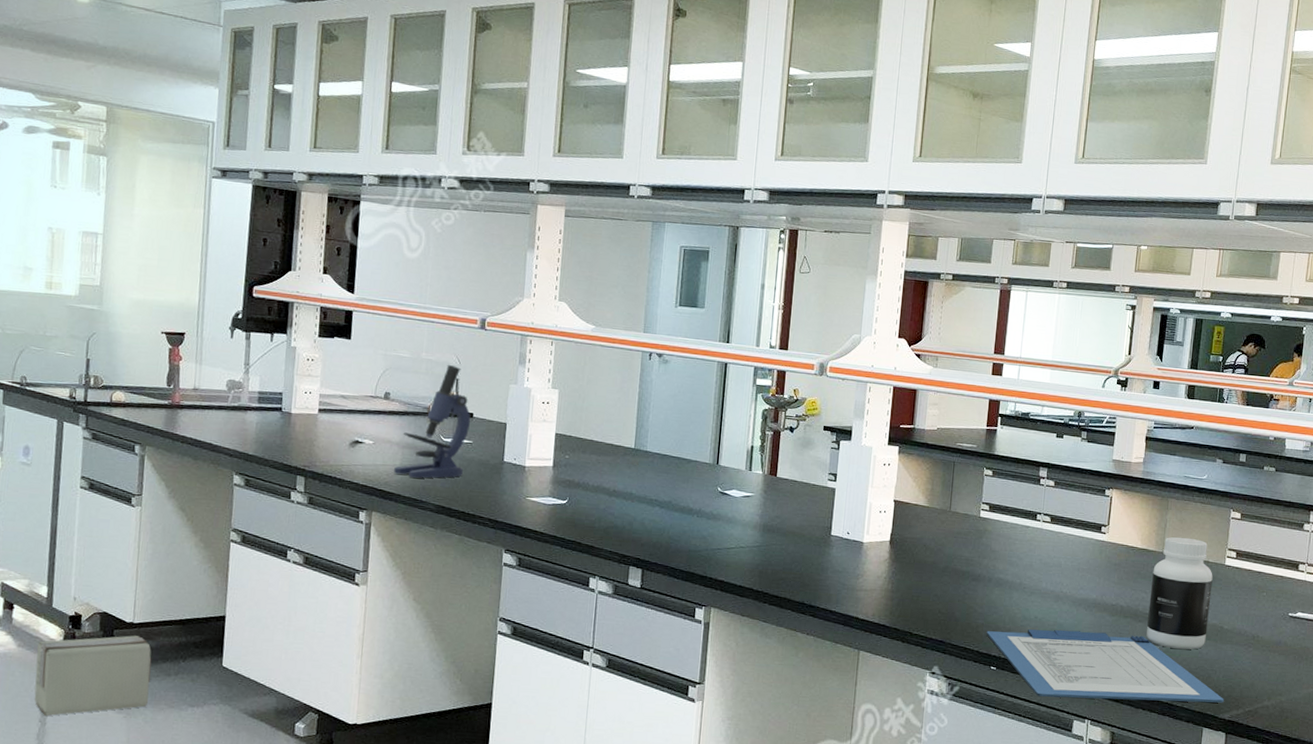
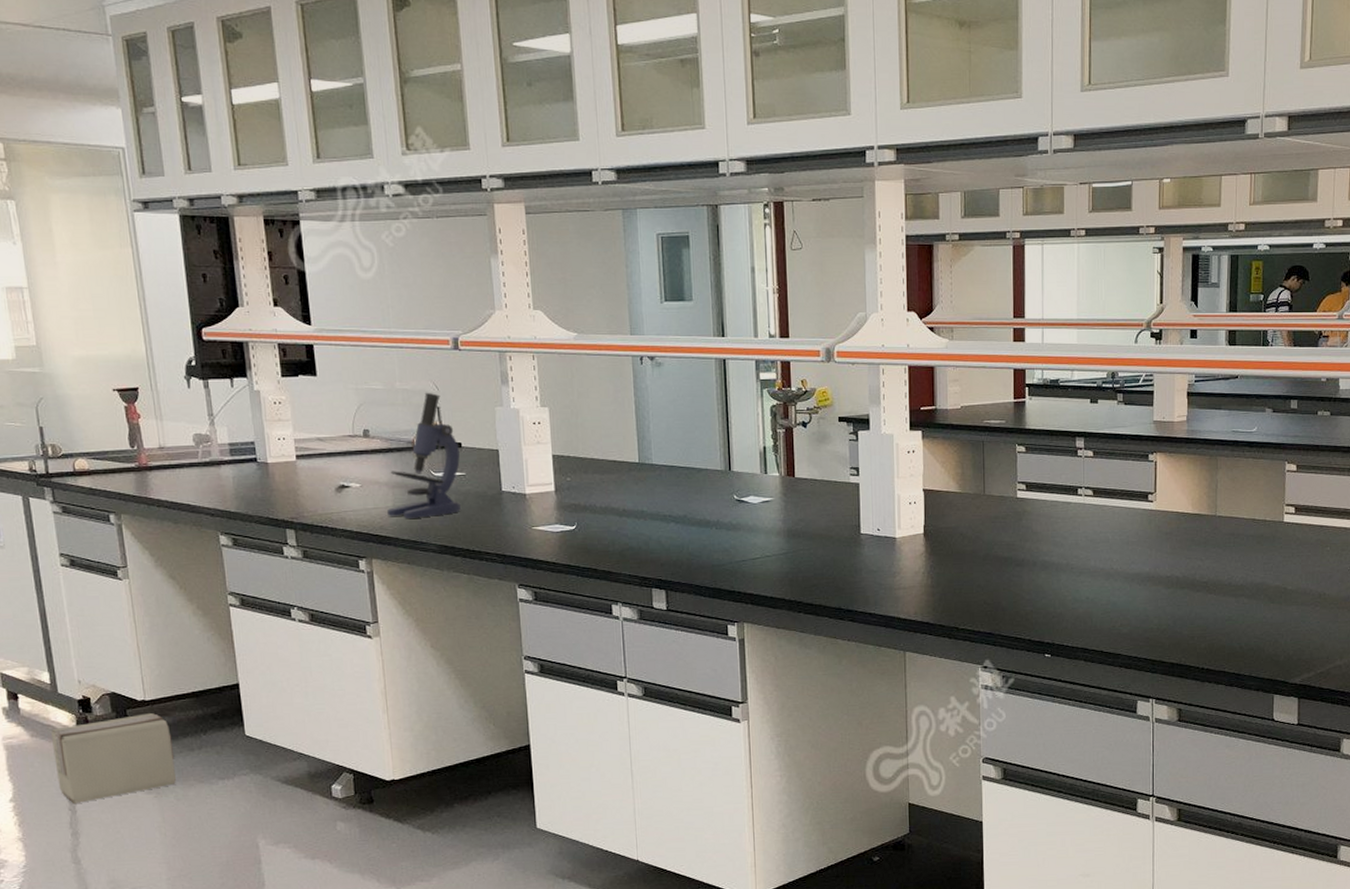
clipboard: present [986,629,1224,703] -> none [1037,606,1294,681]
medicine bottle: present [1146,536,1213,650] -> none [1206,497,1272,617]

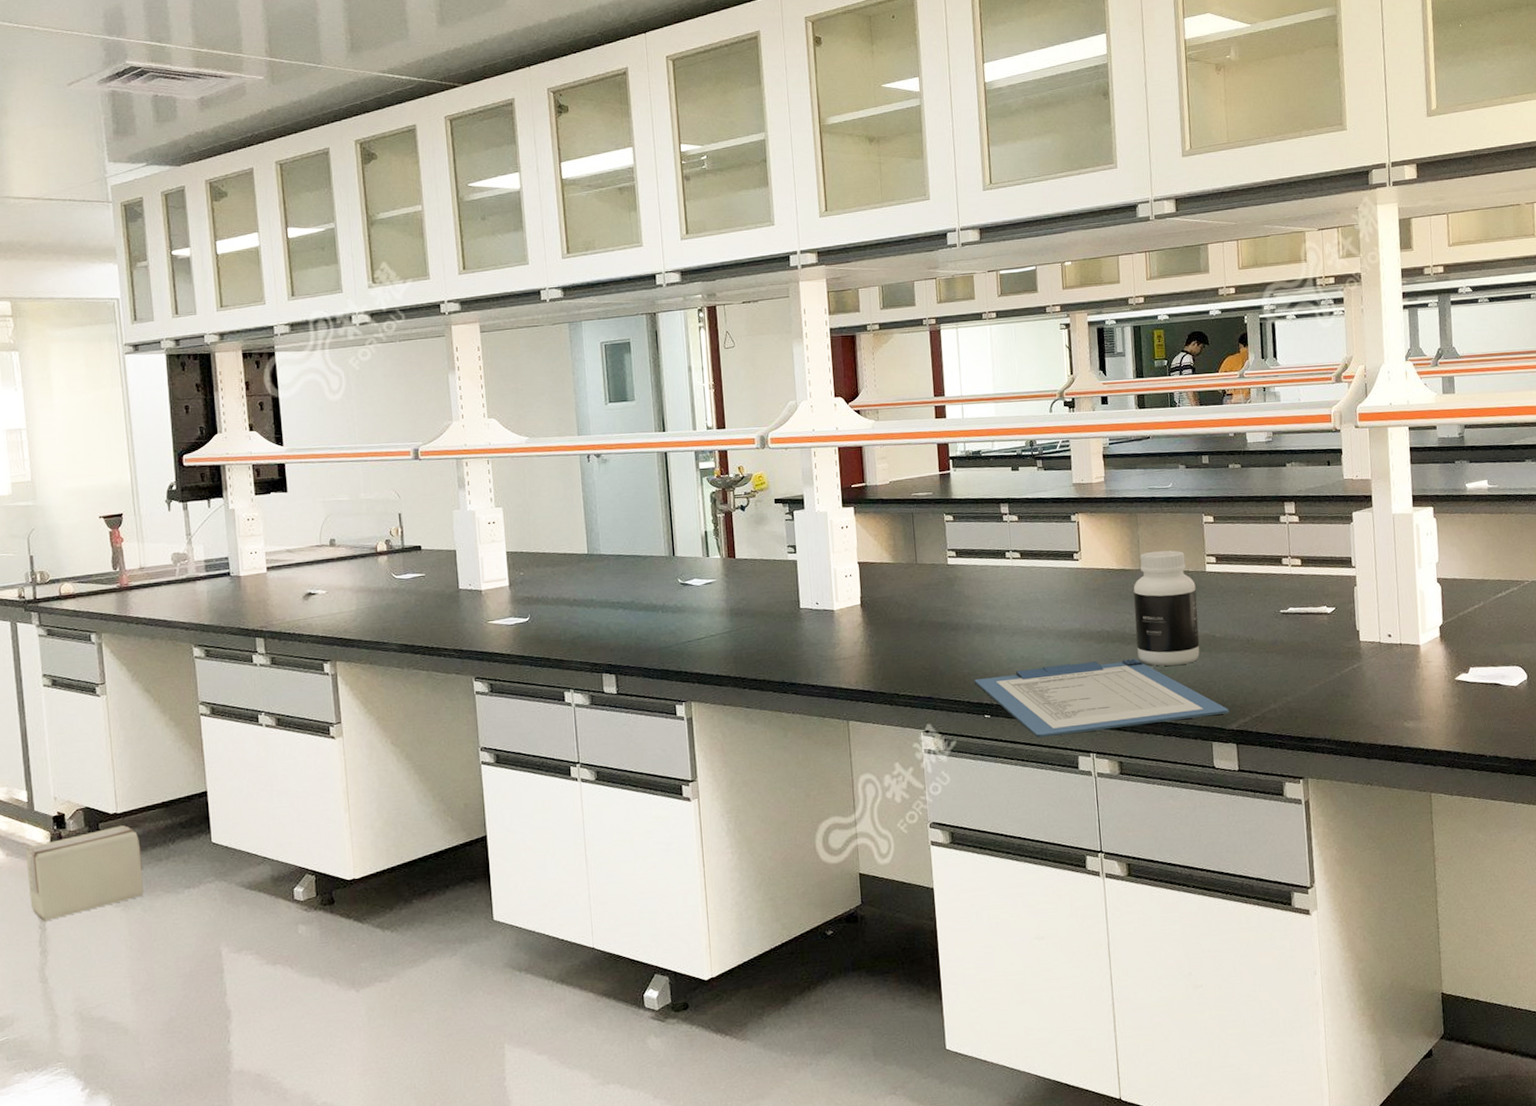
microscope: present [387,392,461,520] -> none [351,500,420,622]
clipboard: none [1037,606,1294,681] -> present [974,658,1229,738]
medicine bottle: none [1206,497,1272,617] -> present [1133,550,1200,666]

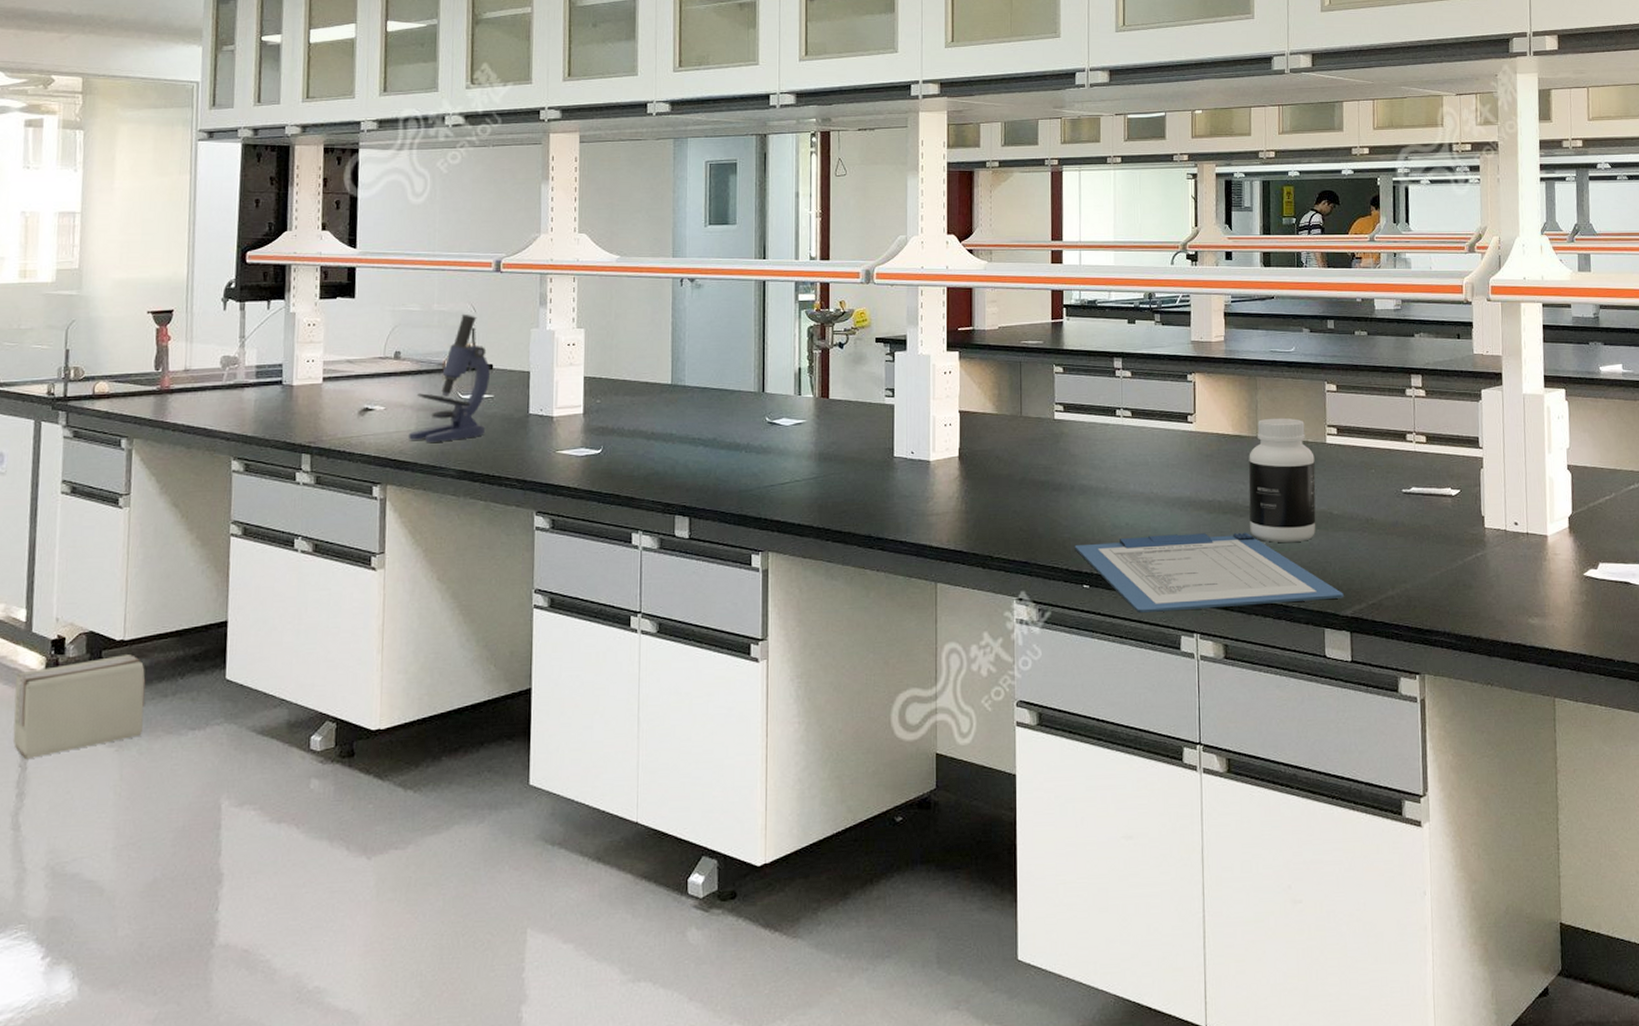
microscope: none [351,500,420,622] -> present [409,314,490,444]

